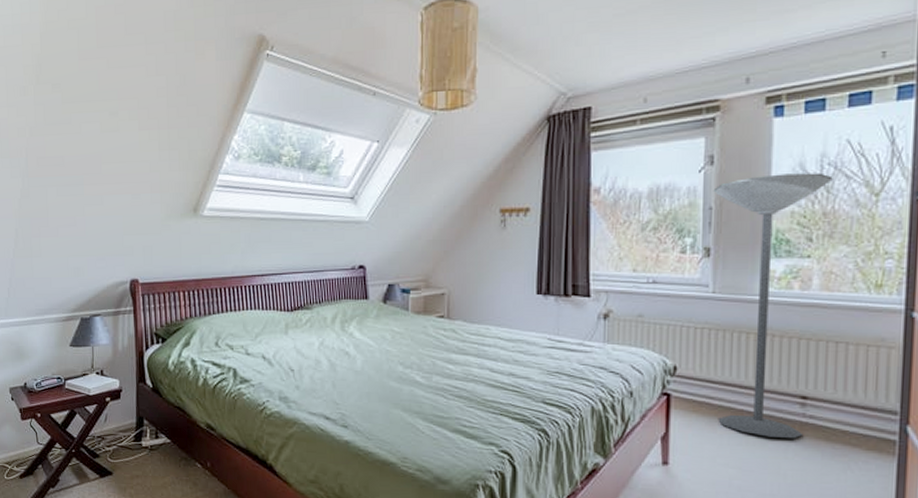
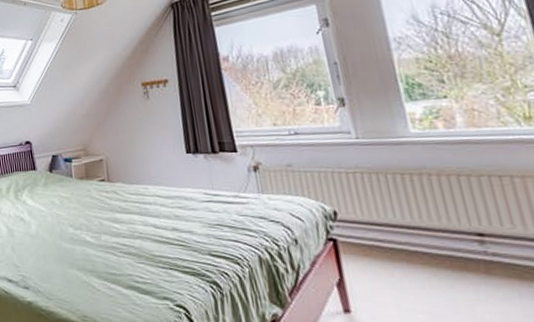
floor lamp: present [713,173,833,439] -> none [334,22,492,279]

